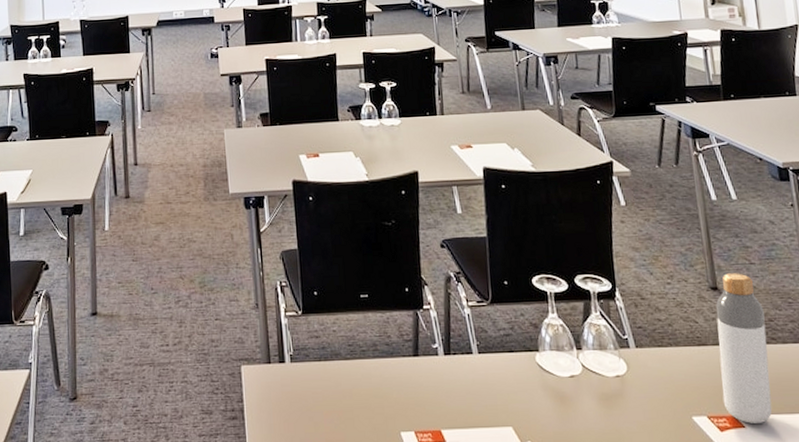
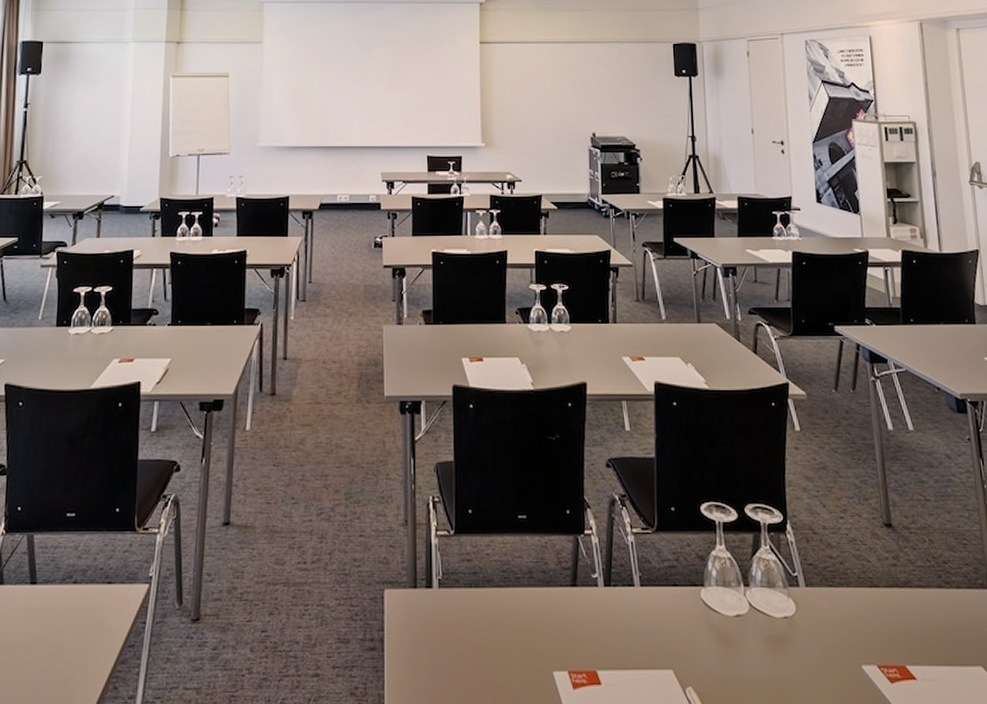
bottle: present [716,273,772,424] -> none [889,509,945,675]

